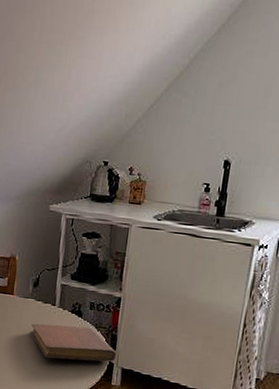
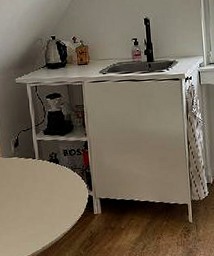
notebook: present [31,323,117,362] -> none [19,171,93,204]

